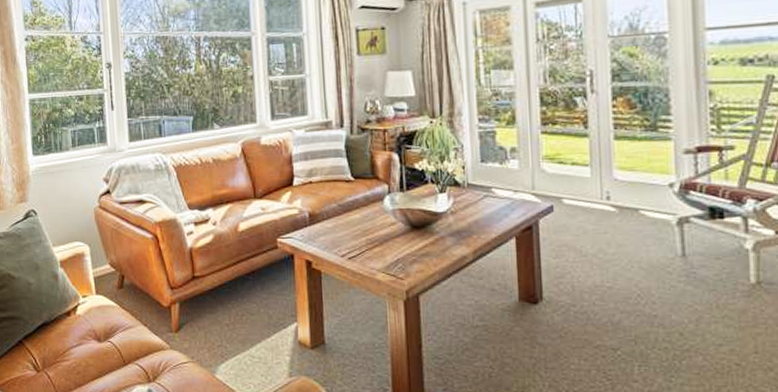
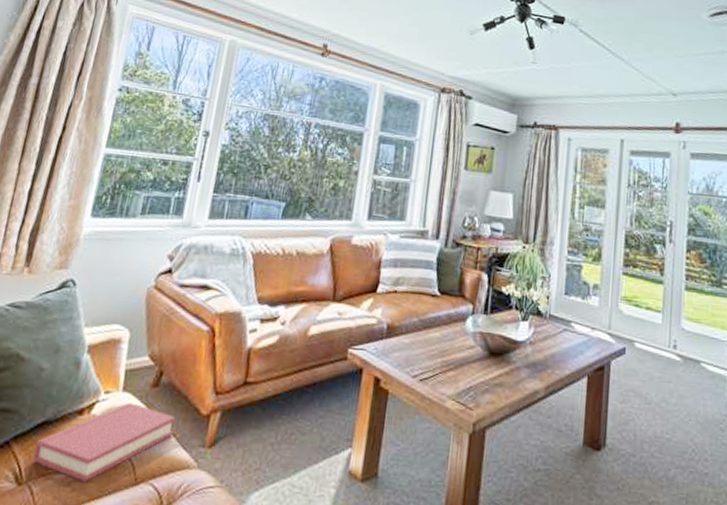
hardback book: none [42,303,144,366] -> present [32,402,176,482]

